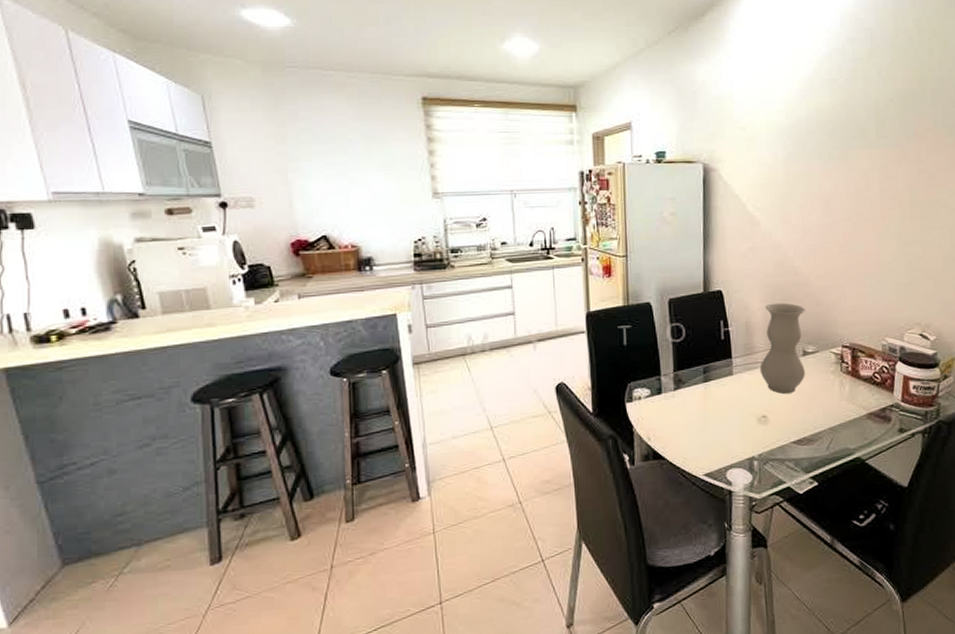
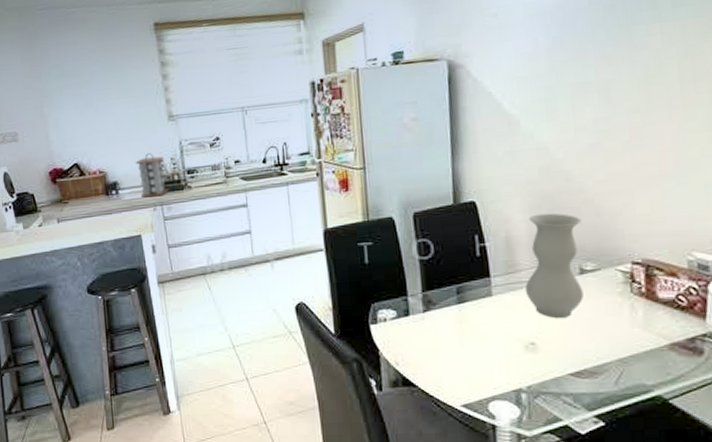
spice rack: none [394,230,430,275] -> present [135,153,169,198]

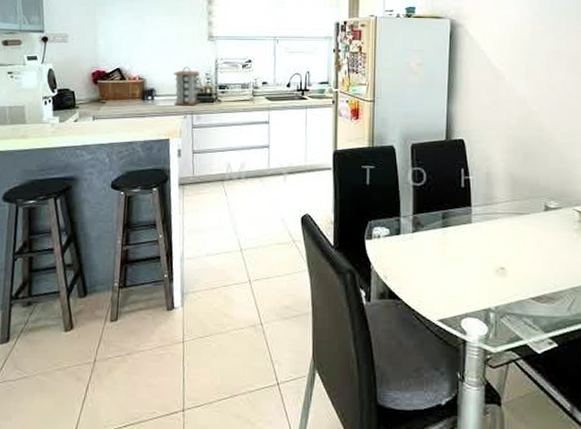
vase: present [525,213,584,318] -> none [499,155,548,247]

